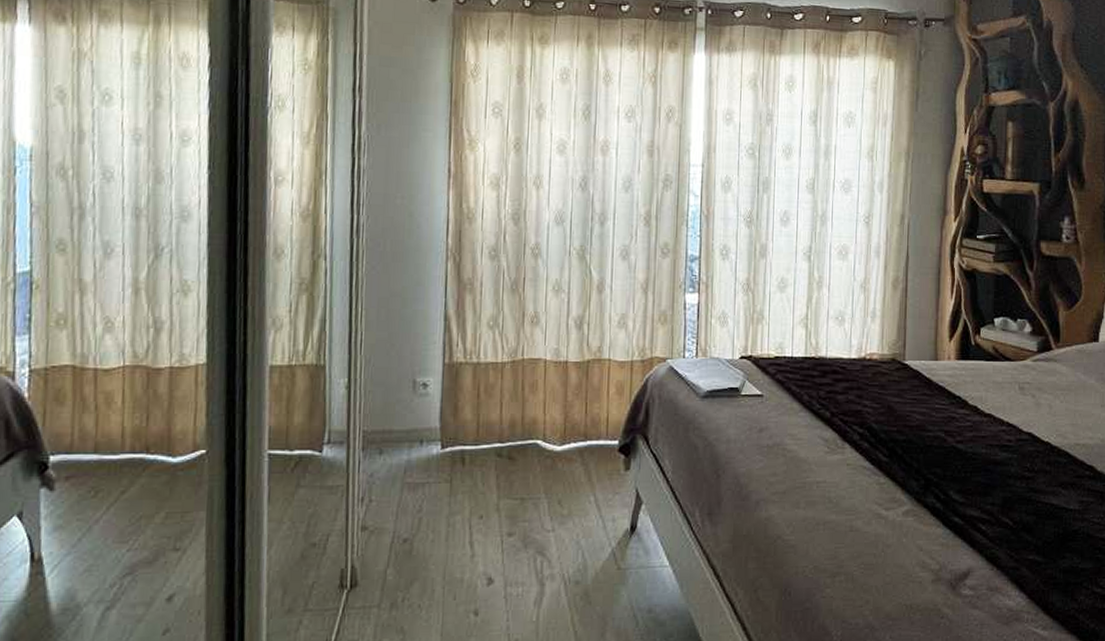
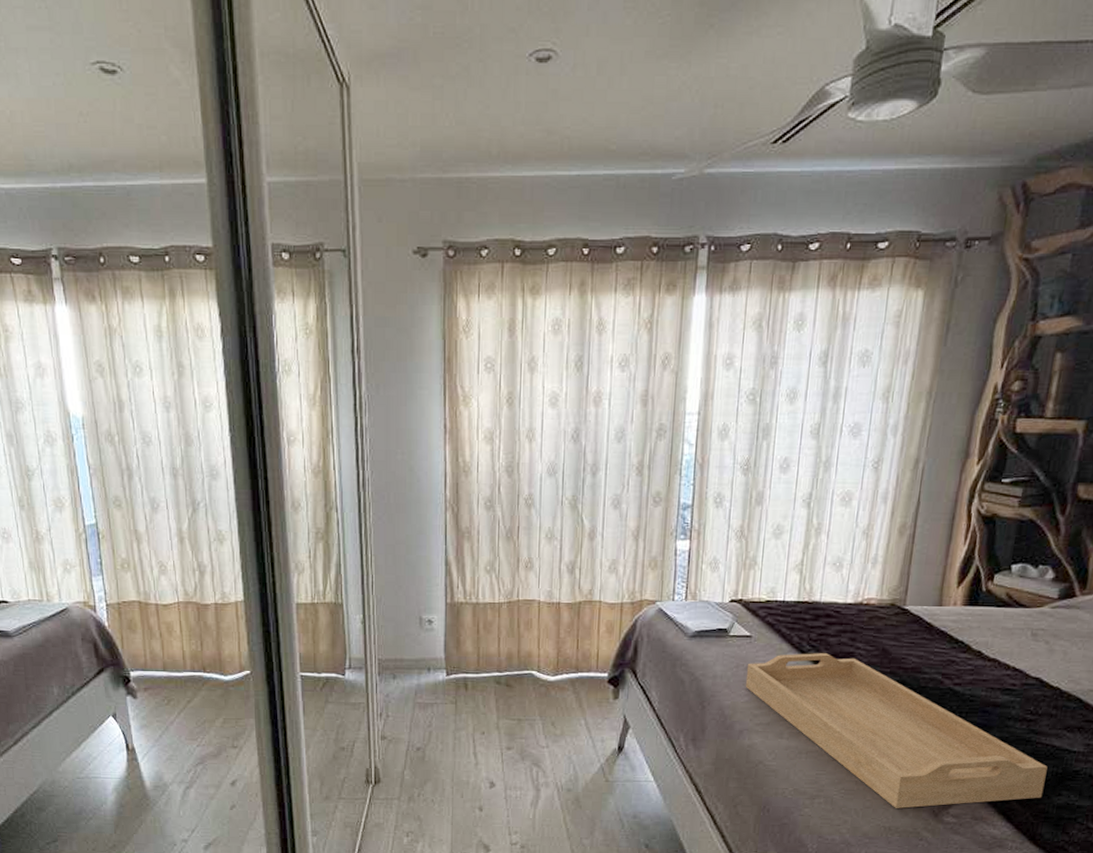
serving tray: none [759,412,1049,583] -> present [745,653,1048,808]

